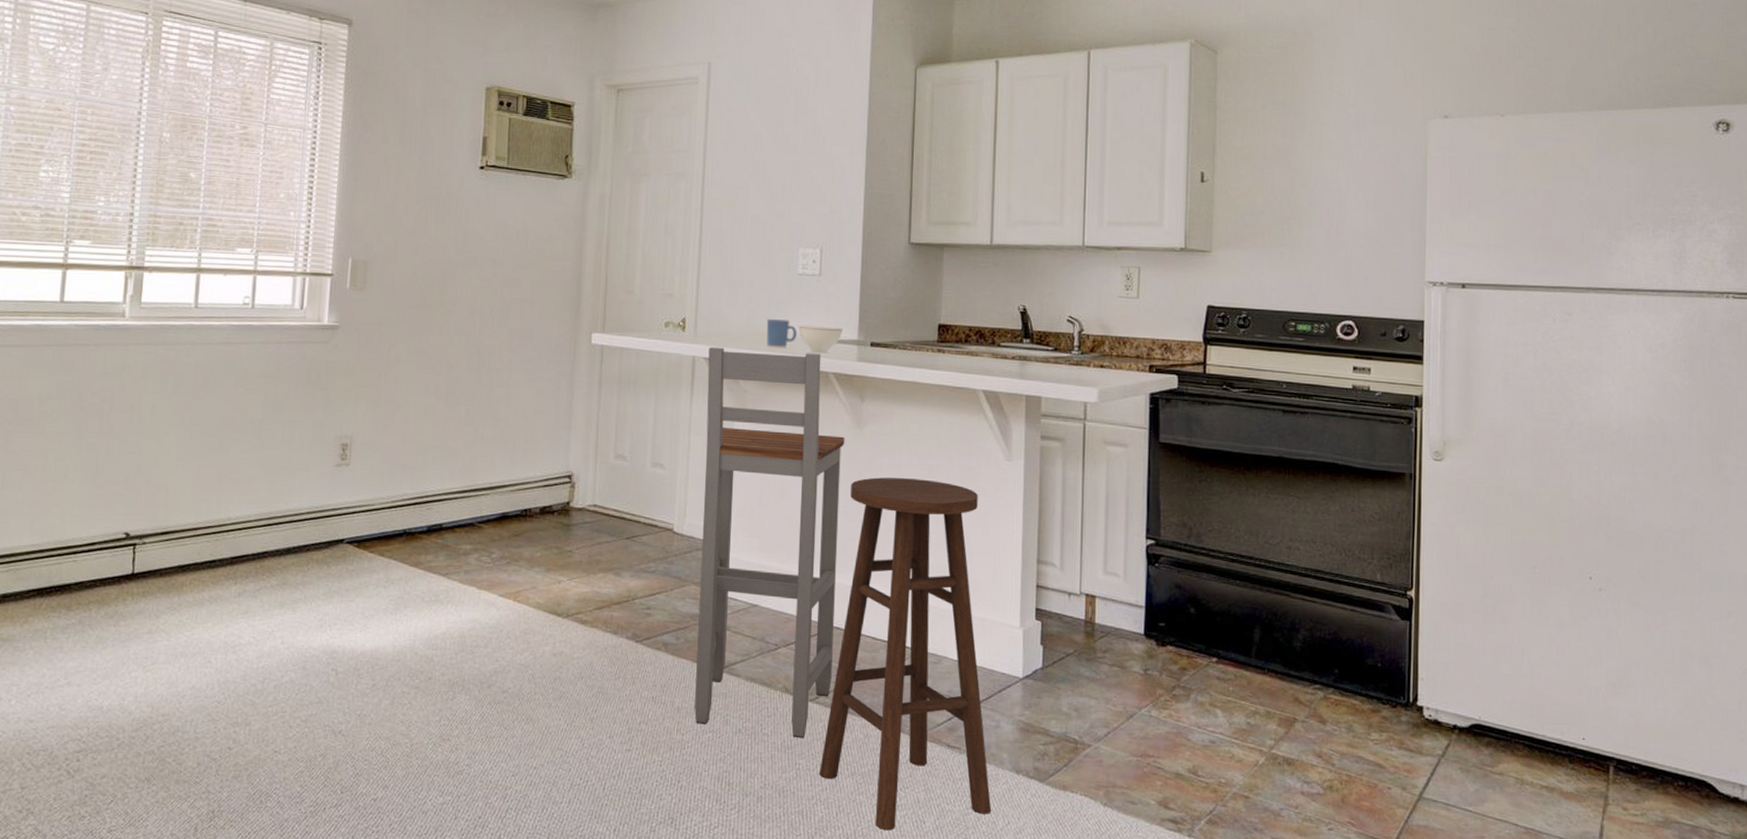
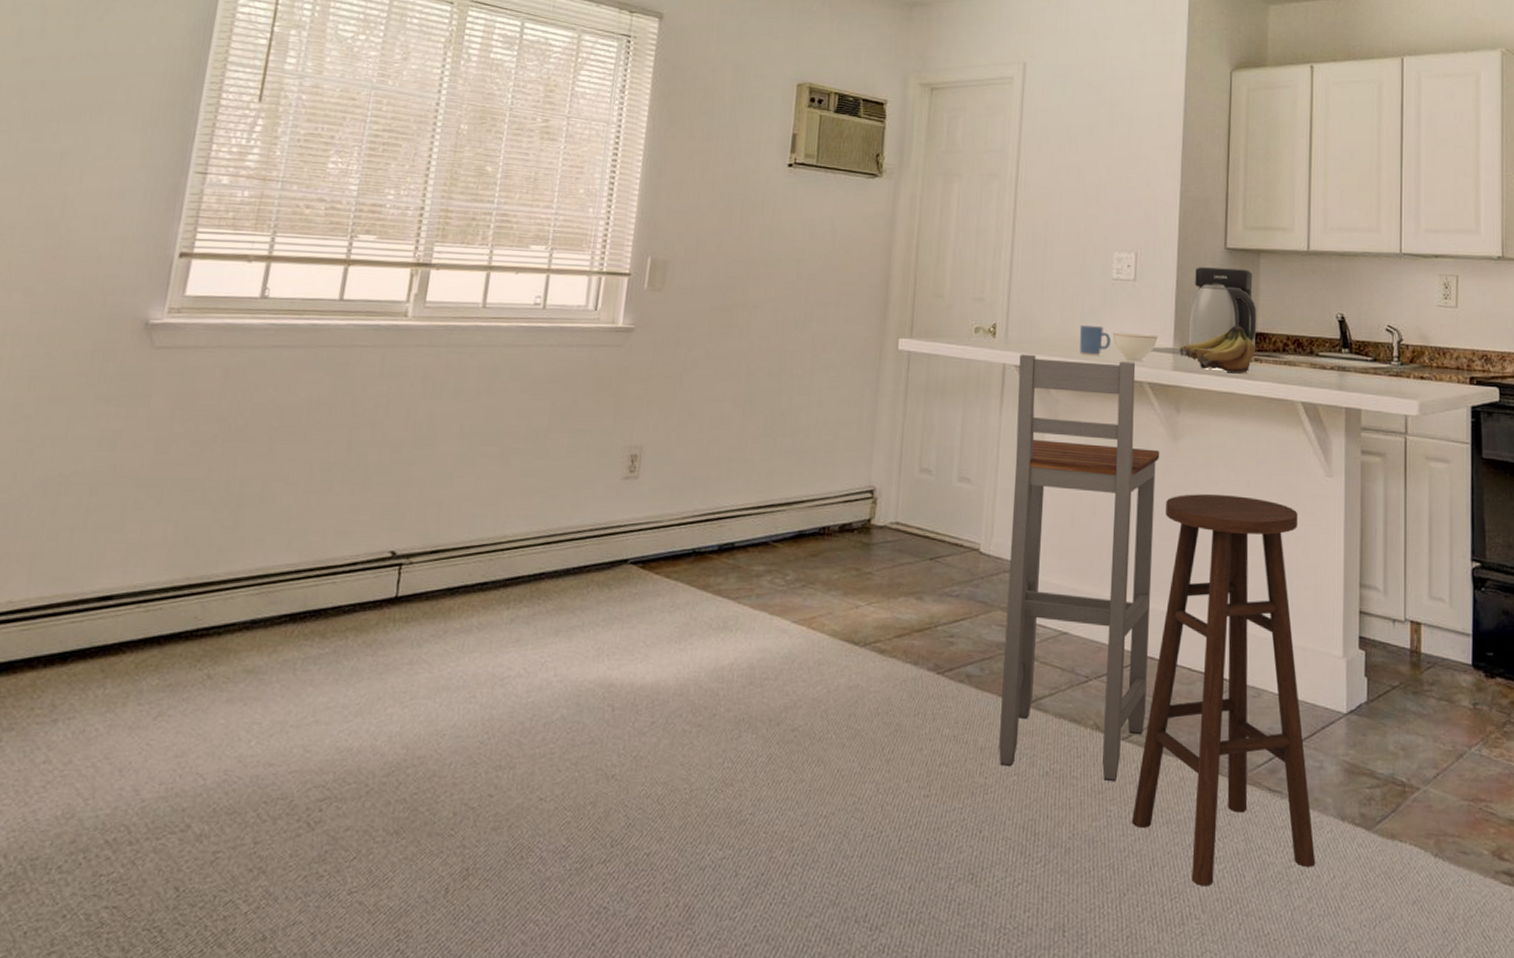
fruit: none [863,318,939,364] -> present [1179,326,1256,374]
kettle: none [873,277,940,336] -> present [1189,283,1257,344]
coffee maker: none [879,261,936,330] -> present [1195,267,1253,338]

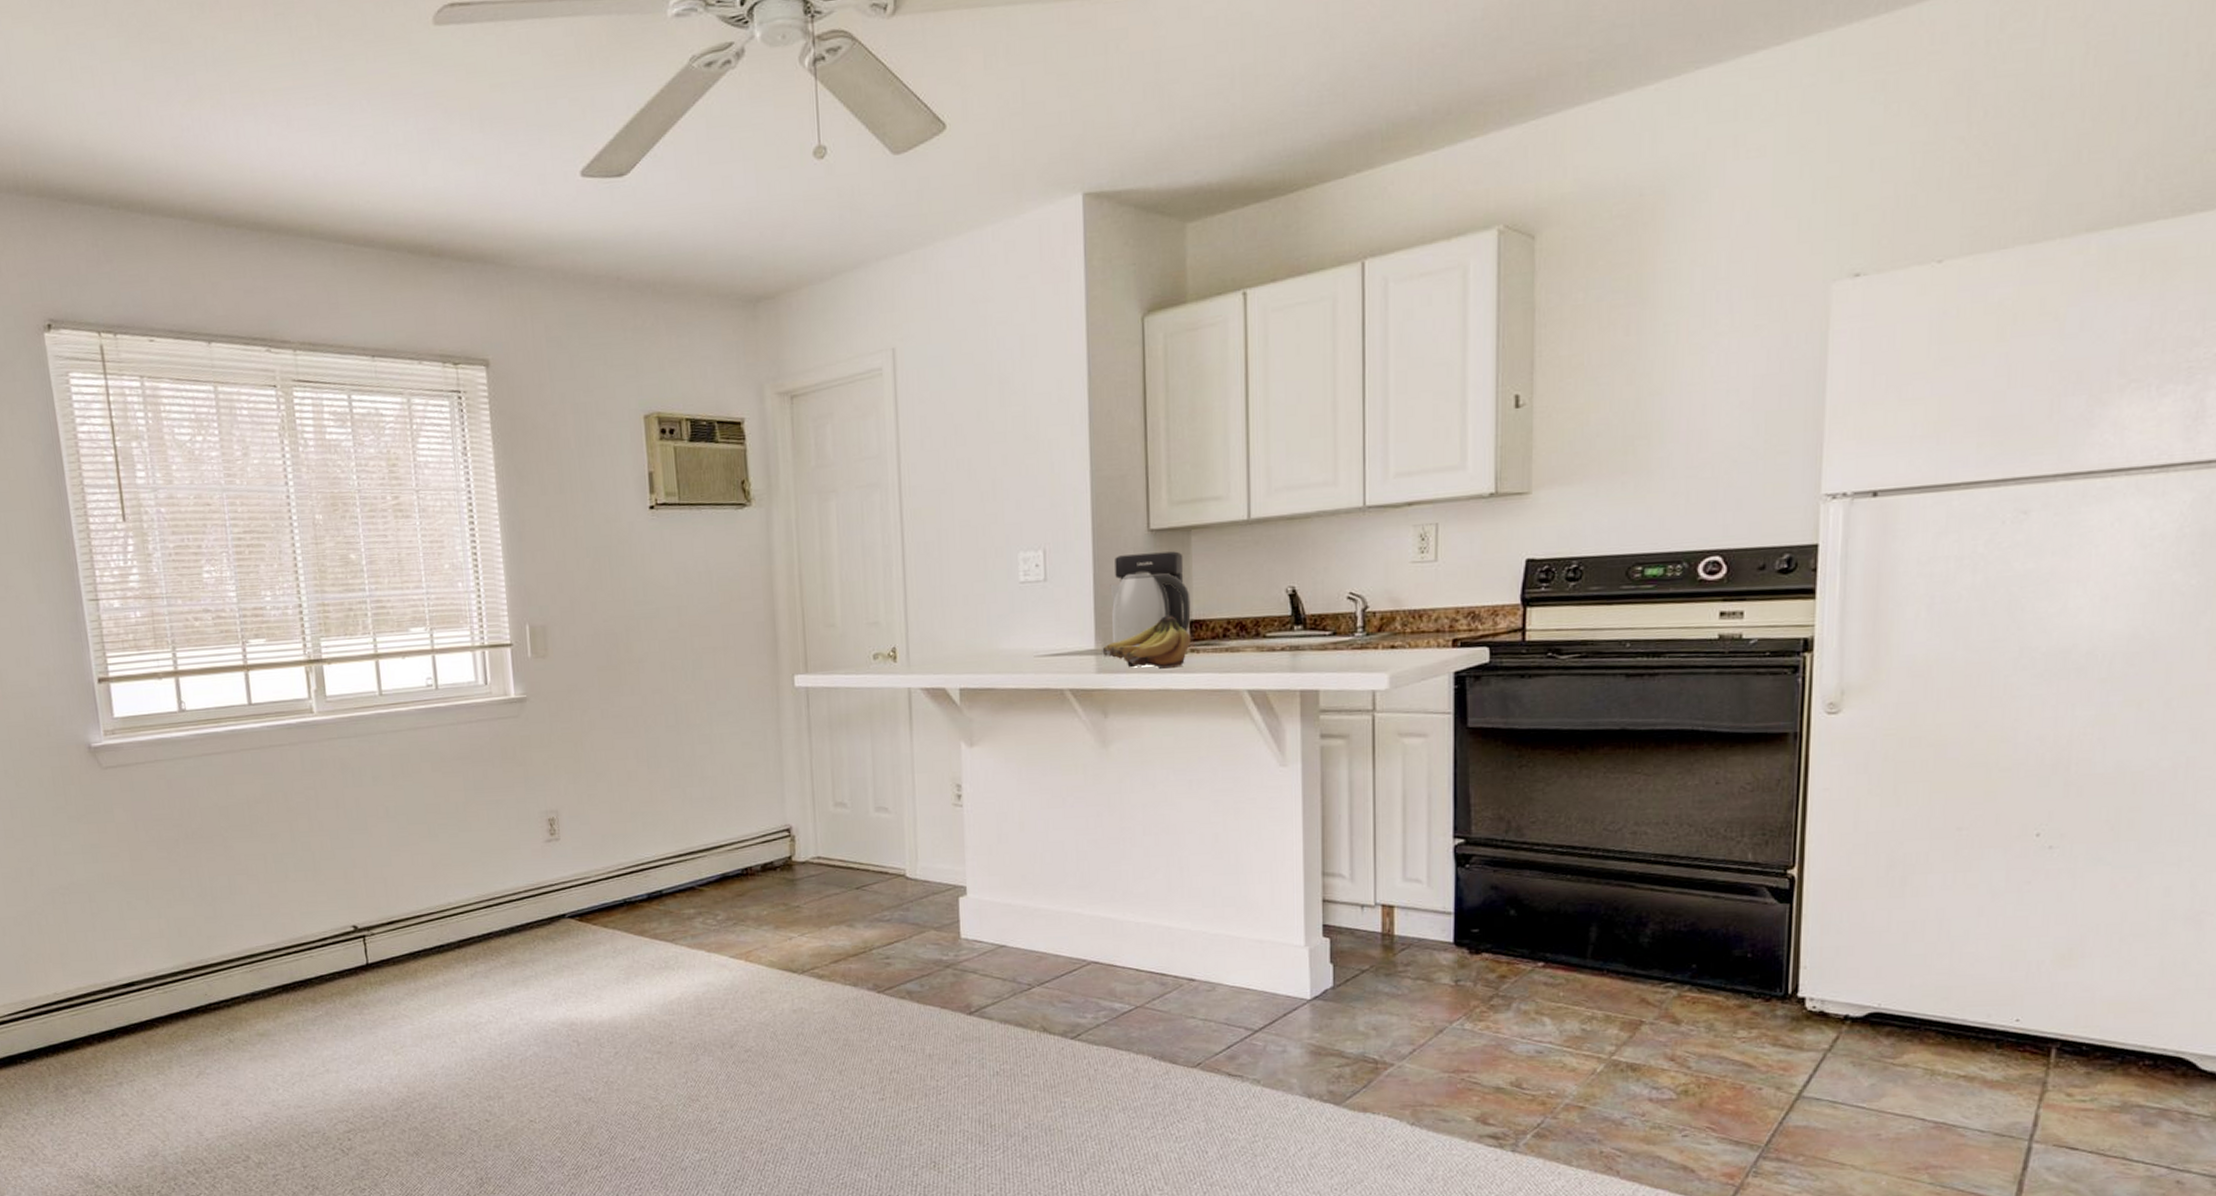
bar stool: present [999,354,1160,782] -> none [925,669,1094,1077]
mug: present [1079,325,1111,356] -> none [987,636,1024,669]
bowl: present [1112,331,1158,362] -> none [1024,637,1077,670]
bar stool: present [1132,494,1316,887] -> none [1087,796,1282,1163]

